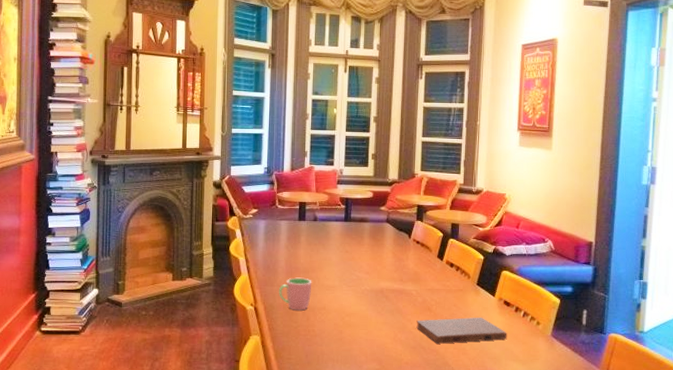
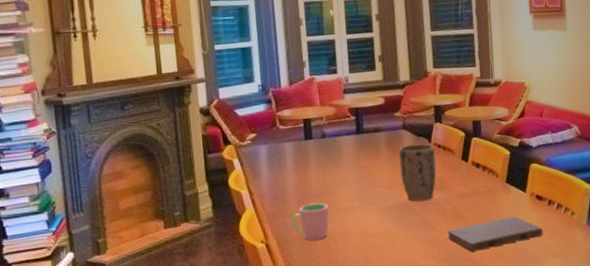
plant pot: none [380,237,414,290] -> present [399,143,437,202]

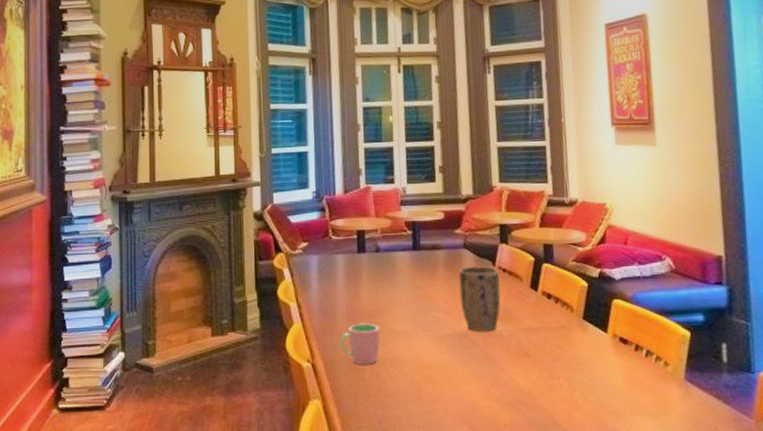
book: present [447,216,544,252] -> none [512,360,629,398]

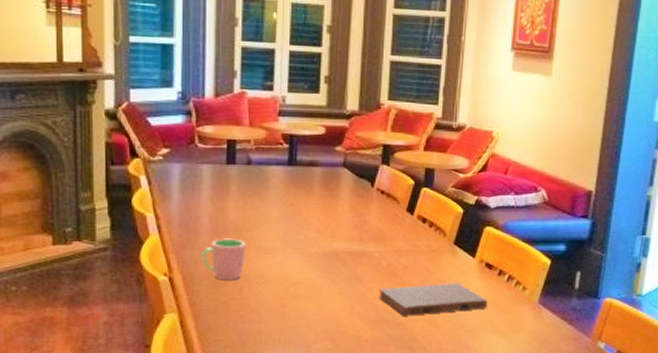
plant pot: present [458,266,501,332] -> none [334,186,377,252]
book: none [512,360,629,398] -> present [379,282,488,316]

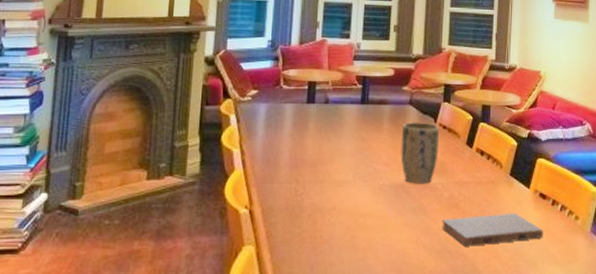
cup: present [201,238,246,280] -> none [279,172,321,213]
plant pot: none [334,186,377,252] -> present [401,122,440,184]

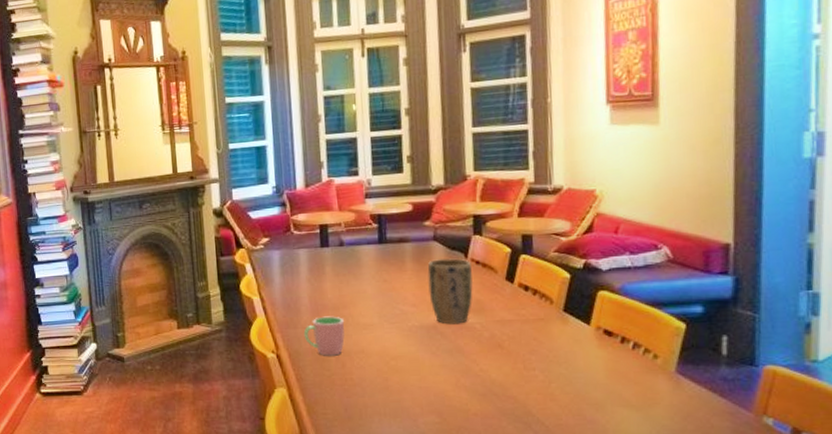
cup: none [279,172,321,213] -> present [303,316,345,356]
book: present [442,212,543,247] -> none [484,352,612,389]

